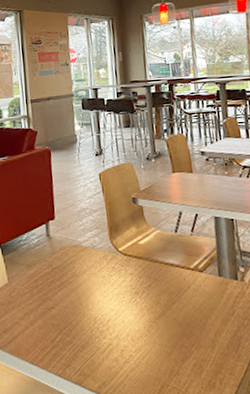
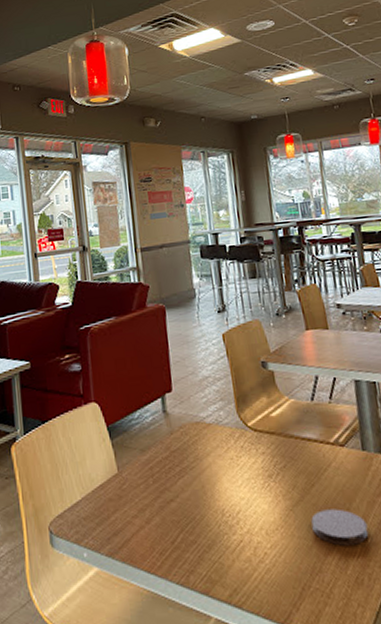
coaster: none [171,323,222,354] -> present [311,509,369,546]

